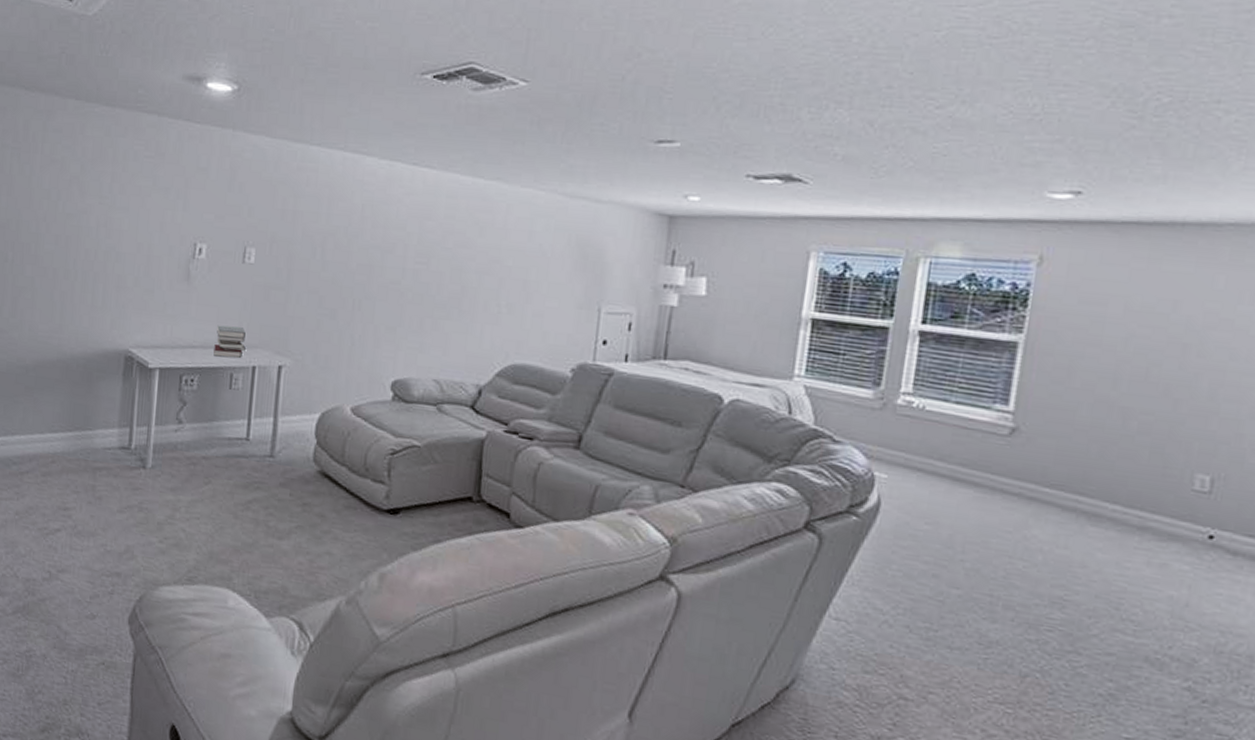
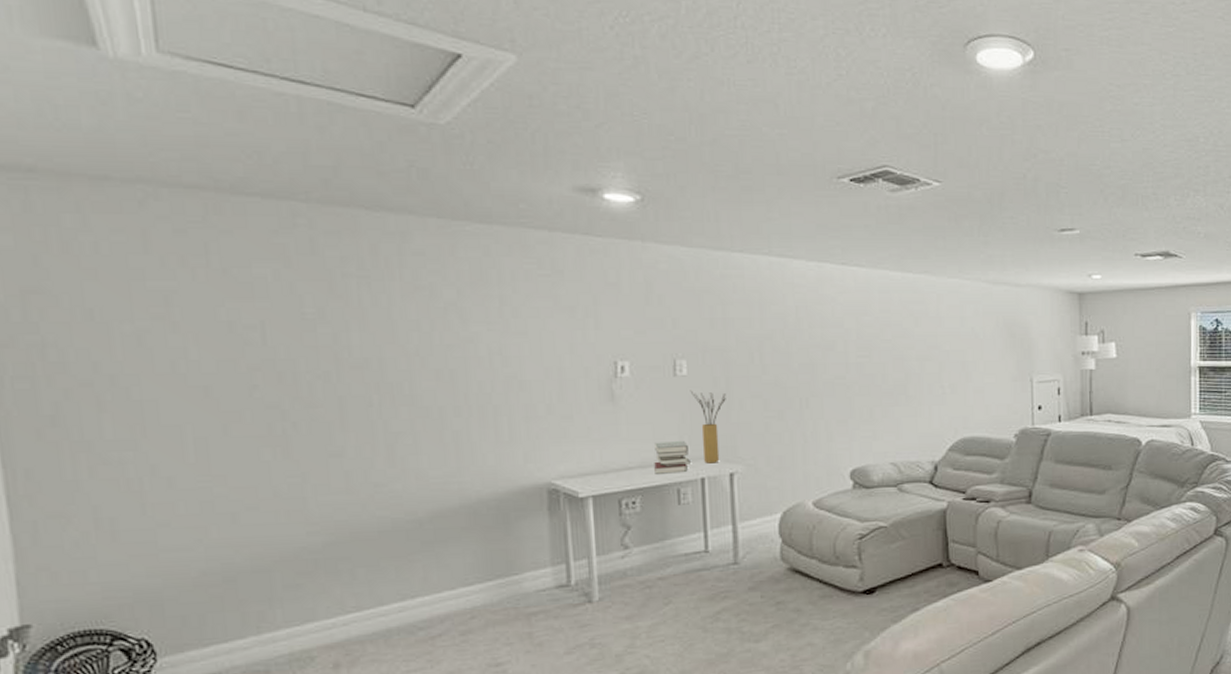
vase: none [254,278,286,354] -> present [690,390,726,464]

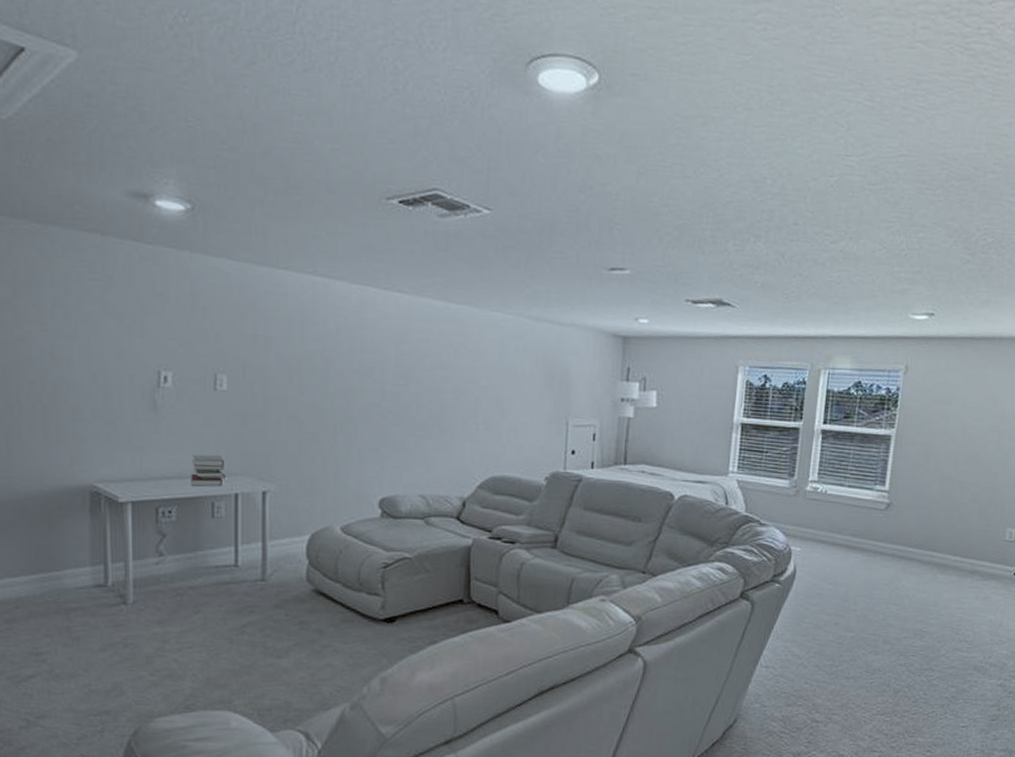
vase: present [690,390,726,464] -> none [228,405,263,480]

